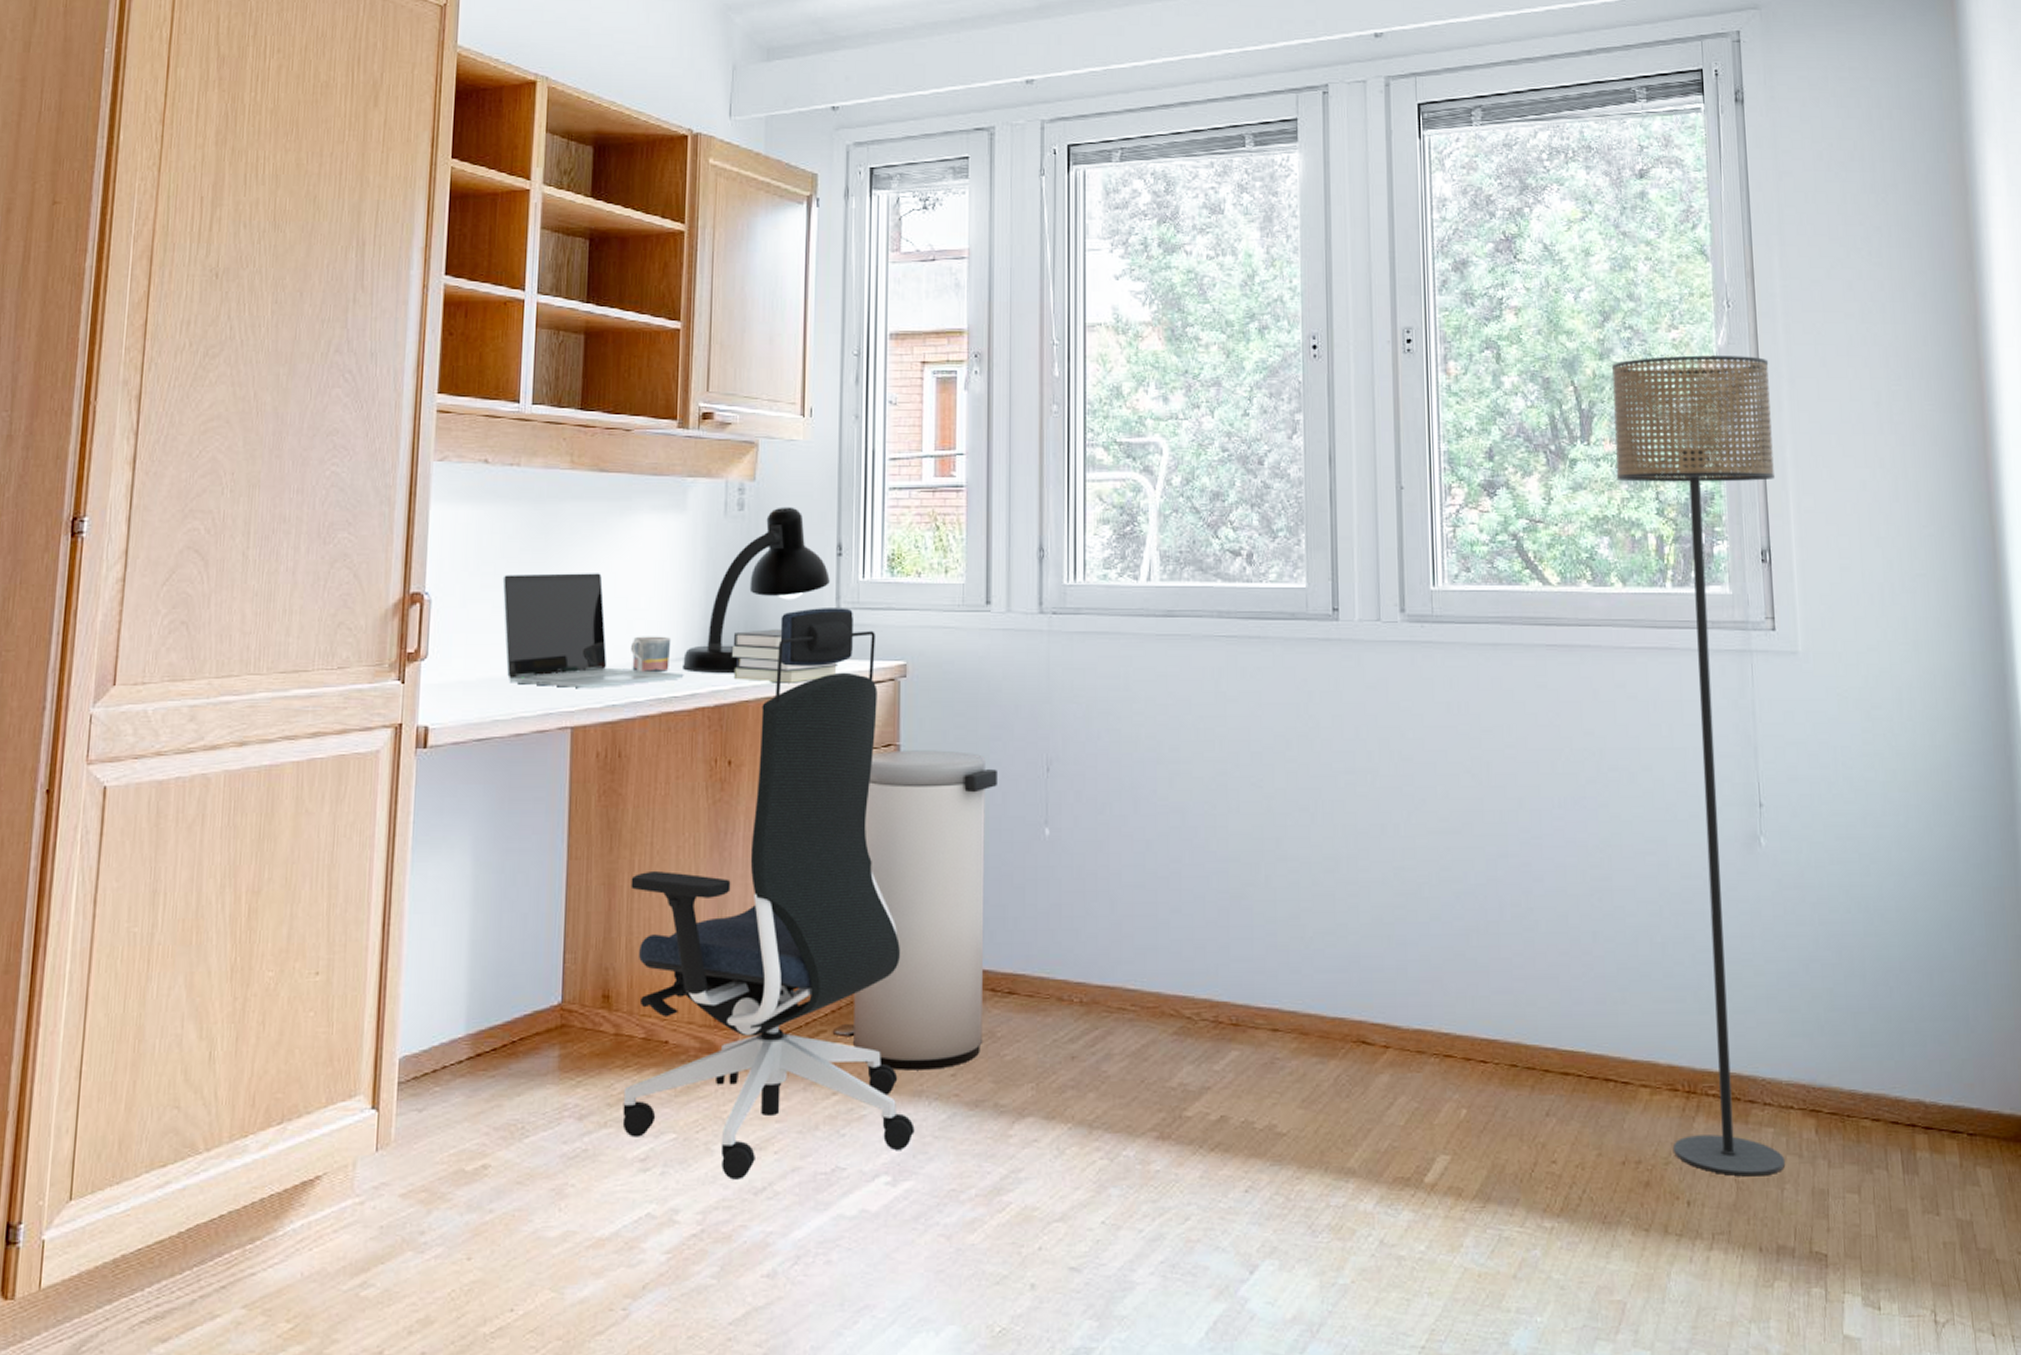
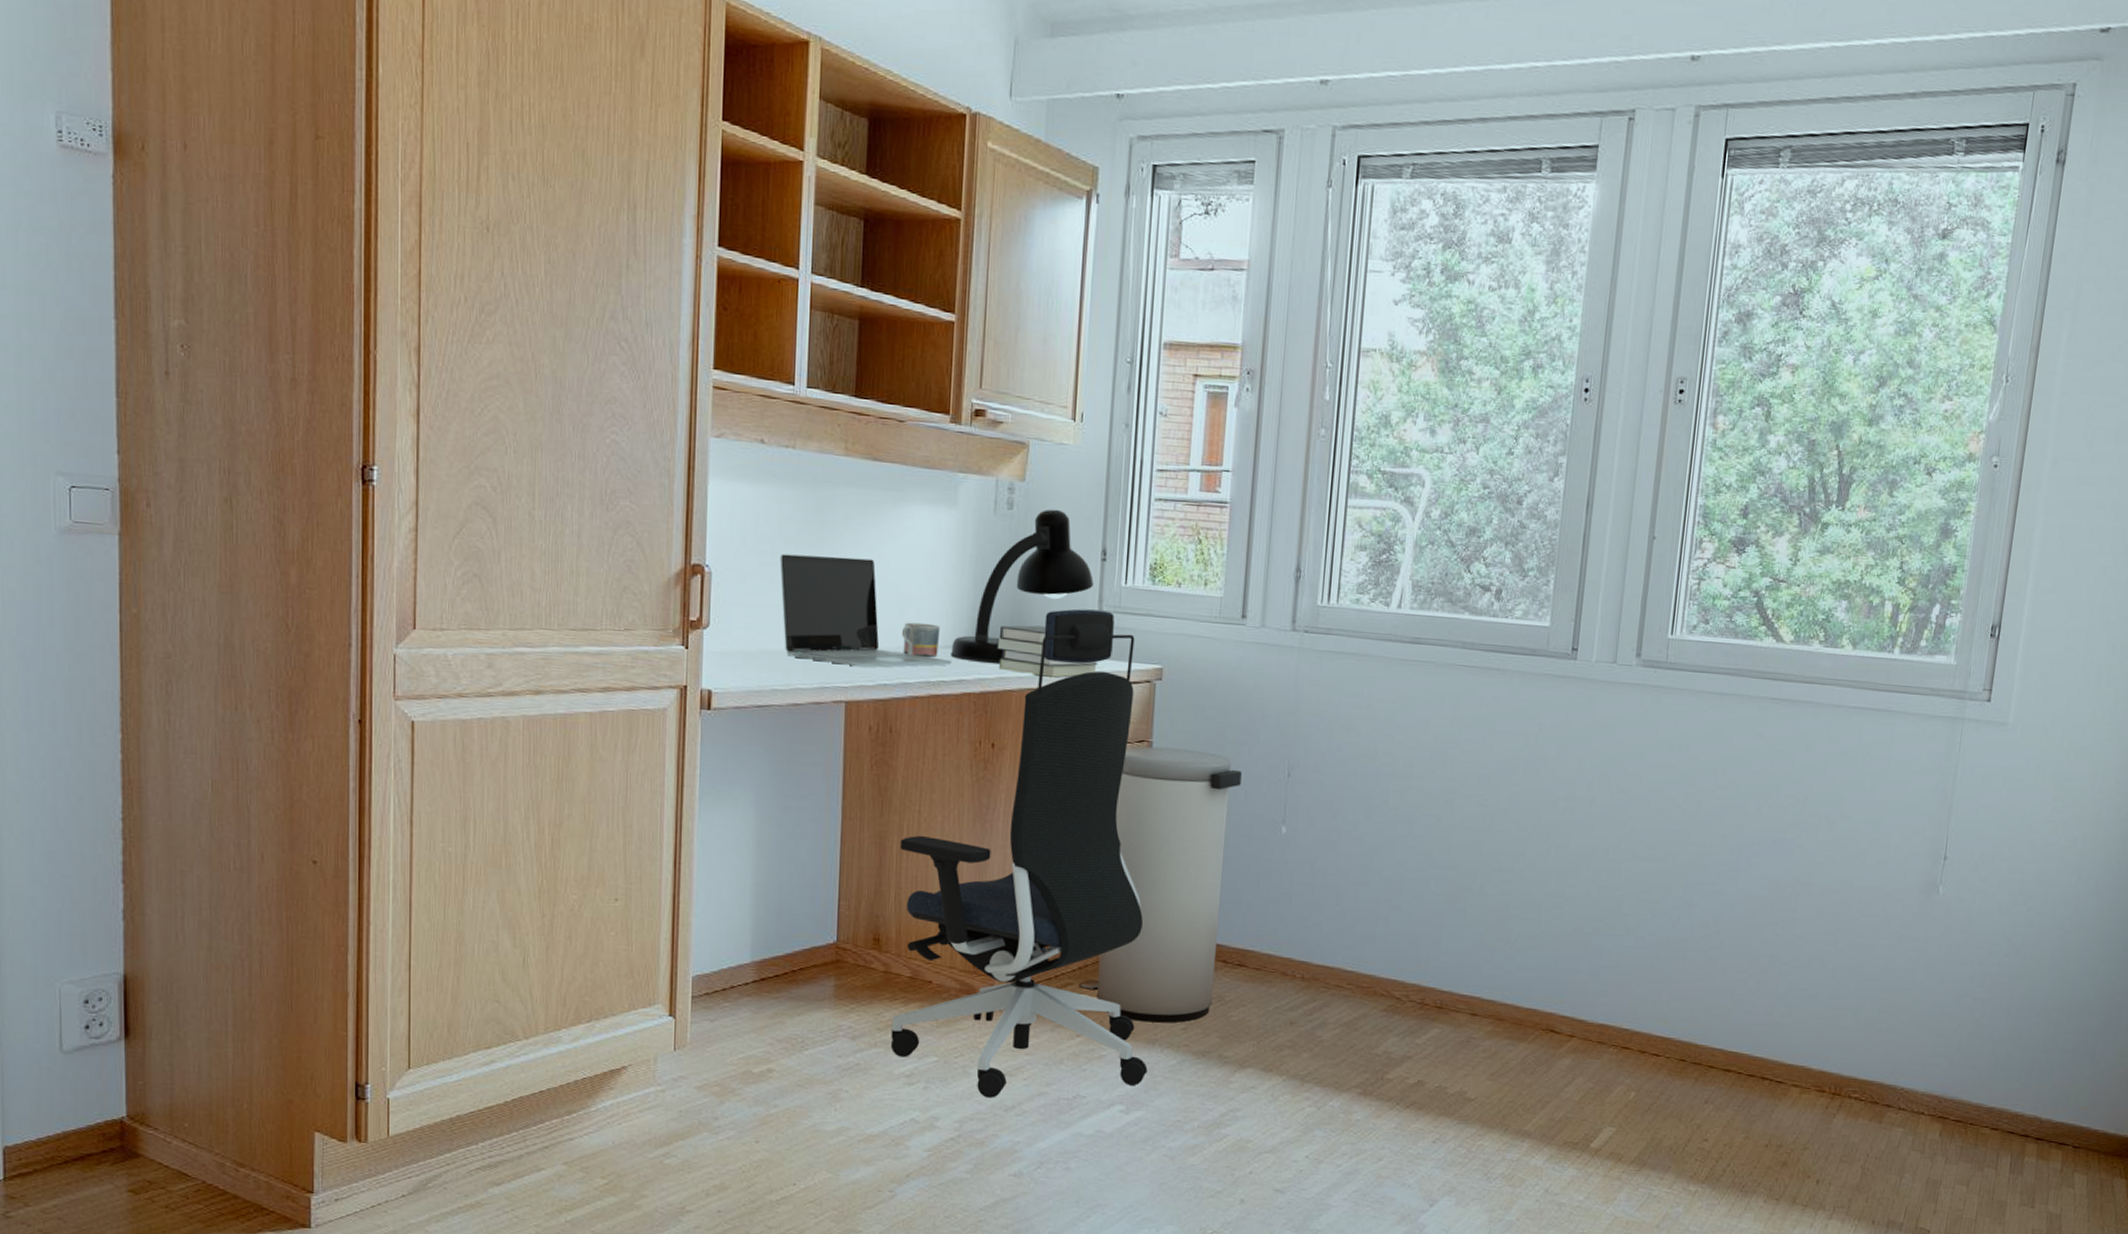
floor lamp: present [1611,355,1786,1177] -> none [1812,427,2036,1166]

